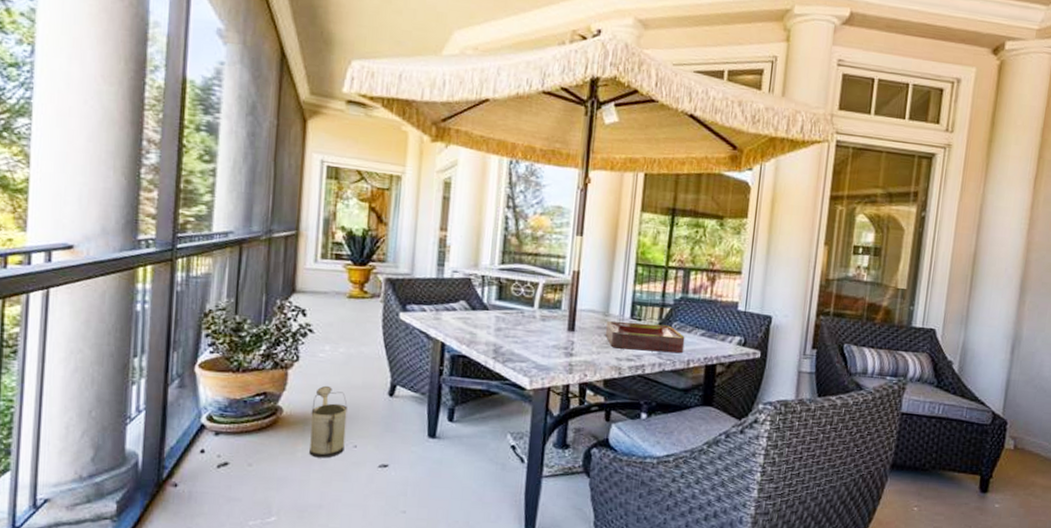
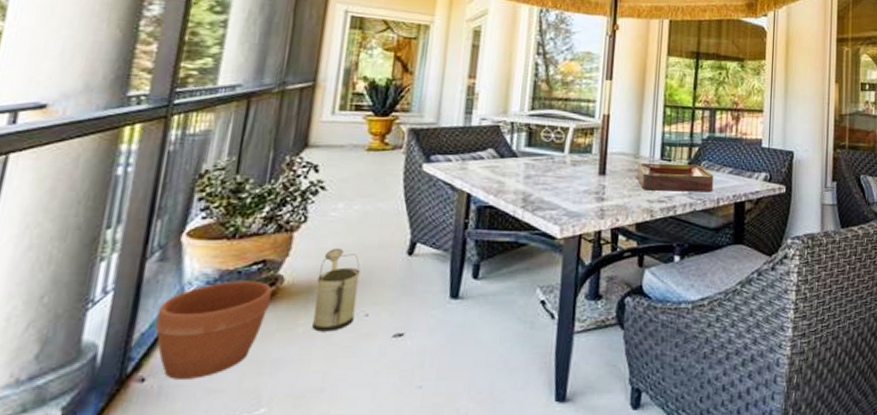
flowerpot: none [181,408,273,488] -> present [155,280,272,379]

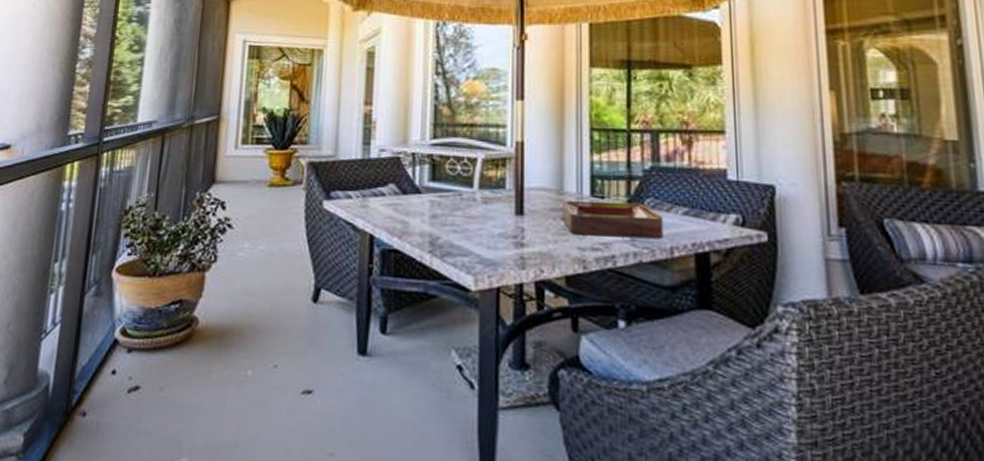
flowerpot: present [155,280,272,379] -> none [93,319,188,419]
watering can: present [312,247,360,332] -> none [225,290,268,382]

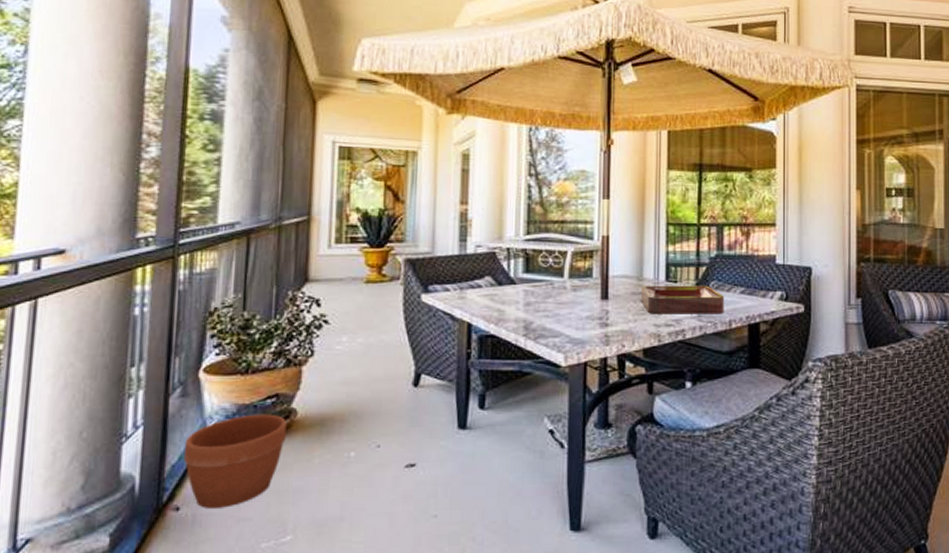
flowerpot: none [93,319,188,419] -> present [183,414,287,508]

